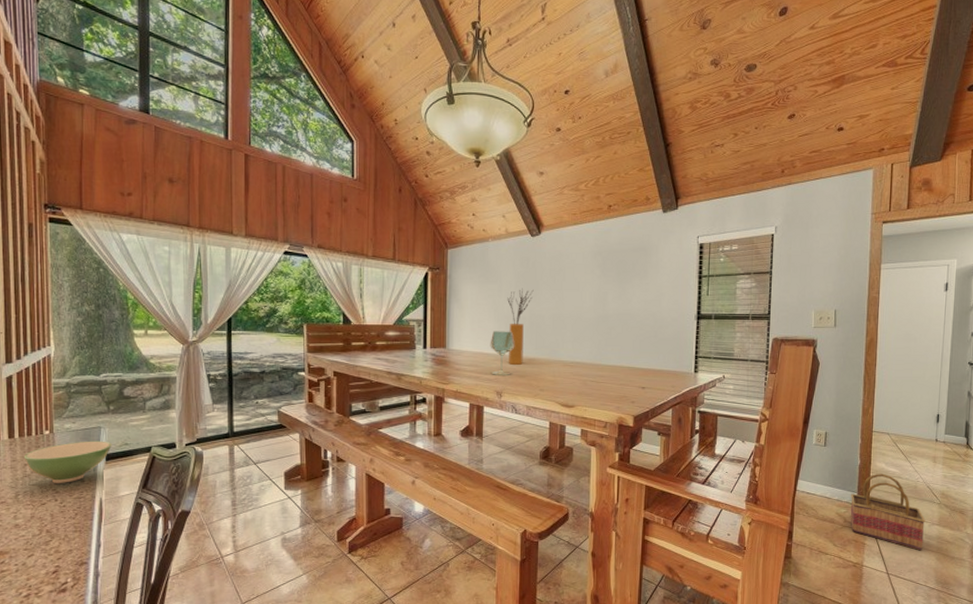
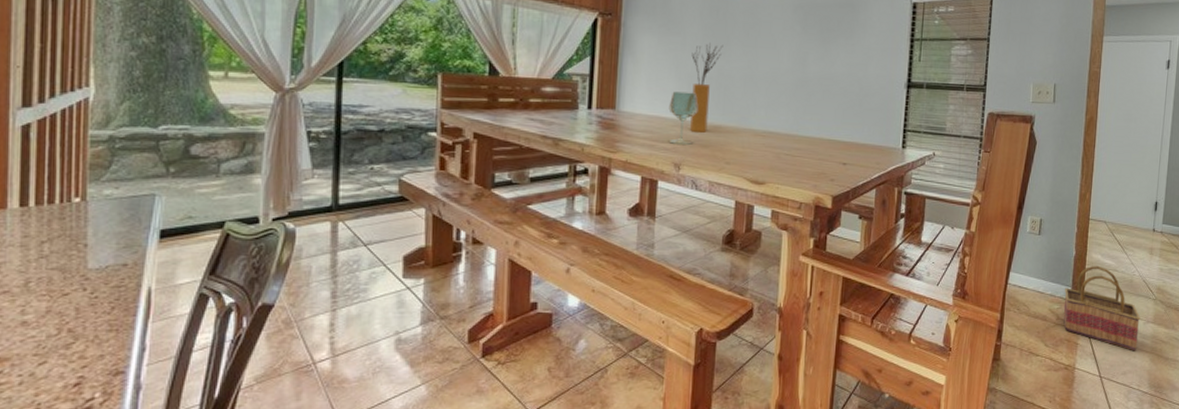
bowl: present [23,441,112,483] -> none [40,212,169,267]

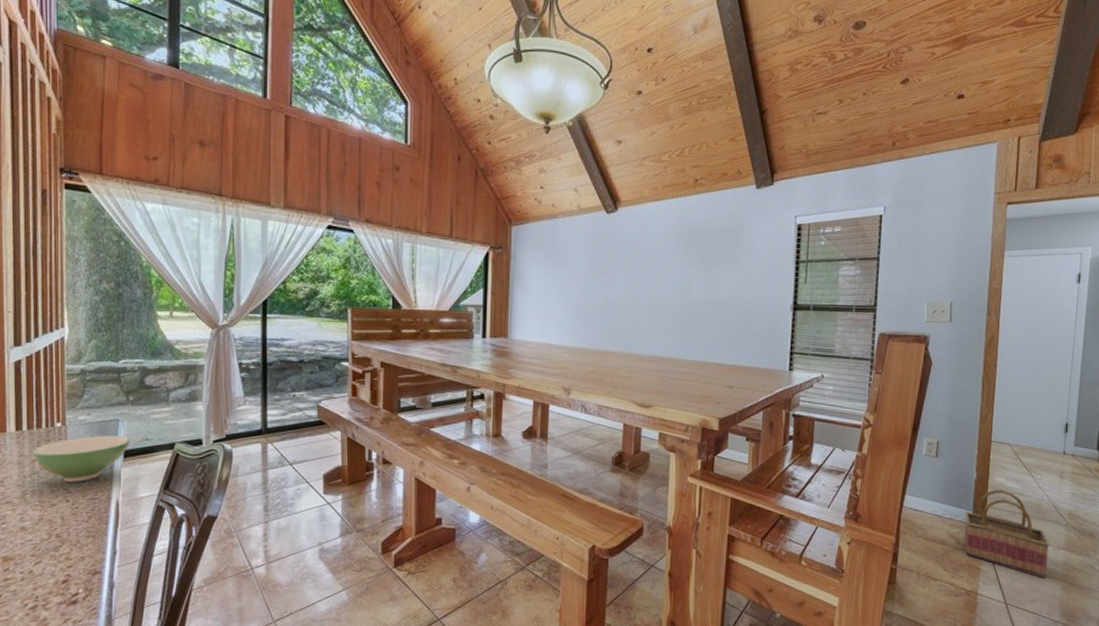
bowl: none [40,212,169,267] -> present [32,435,131,482]
wine glass: present [668,91,699,145] -> none [557,319,586,370]
vase: present [690,42,723,134] -> none [578,271,608,360]

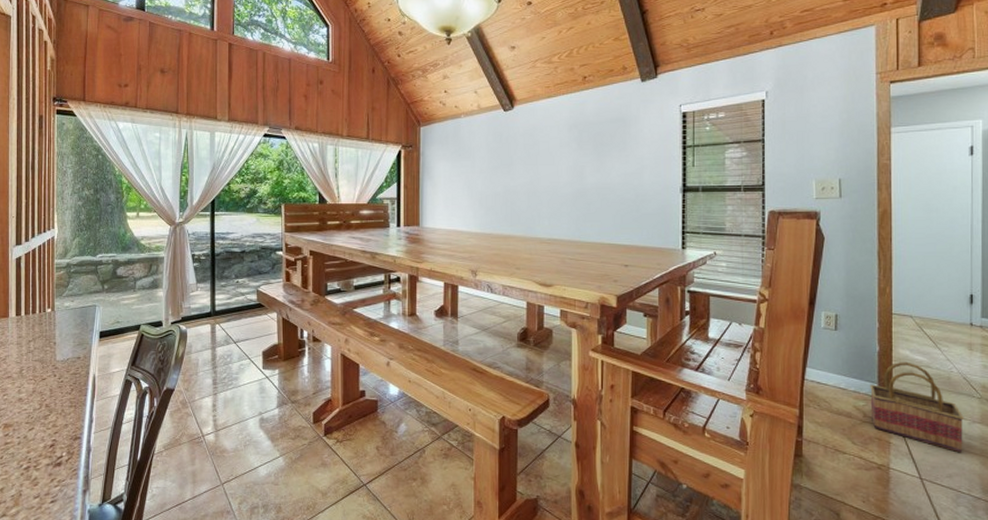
bowl: present [32,435,131,482] -> none [28,318,105,359]

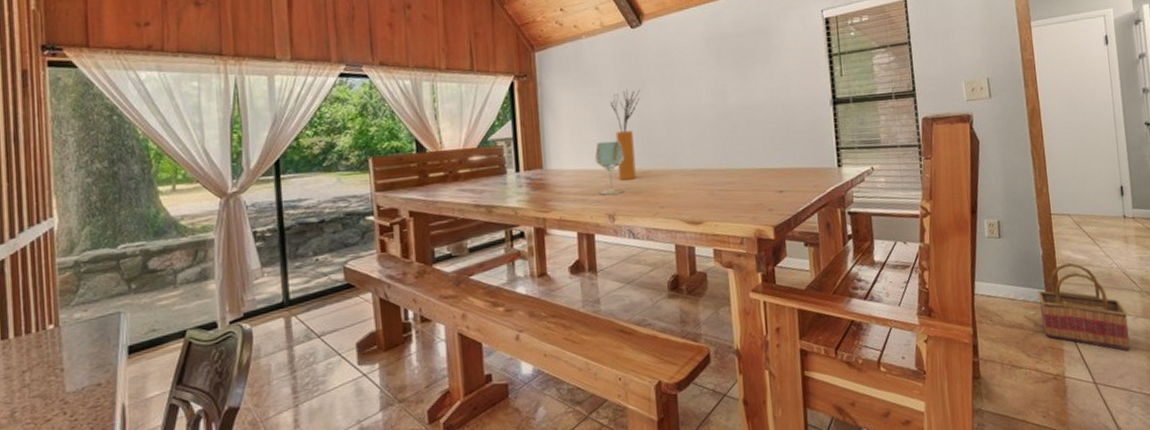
wine glass: none [464,208,489,253] -> present [594,141,625,195]
vase: none [481,163,508,243] -> present [610,88,640,182]

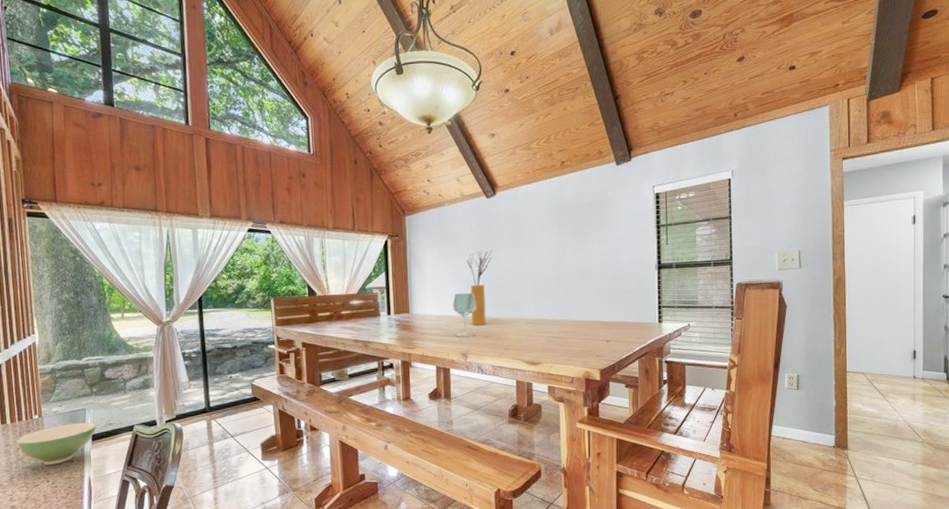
bowl: none [20,329,135,392] -> present [15,422,97,465]
basket: present [1038,262,1131,351] -> none [828,414,909,492]

